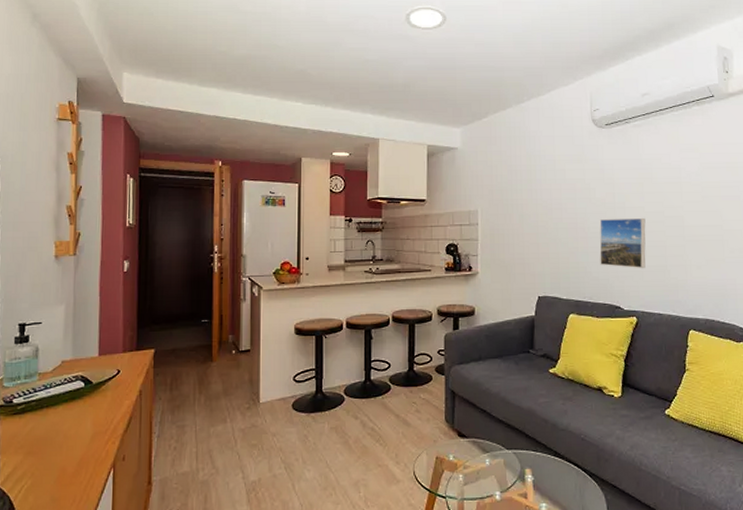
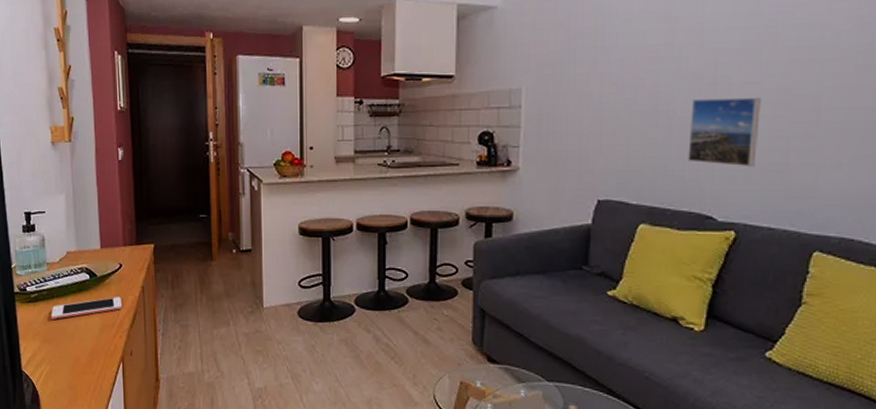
cell phone: none [38,402,118,430] -> present [51,297,123,319]

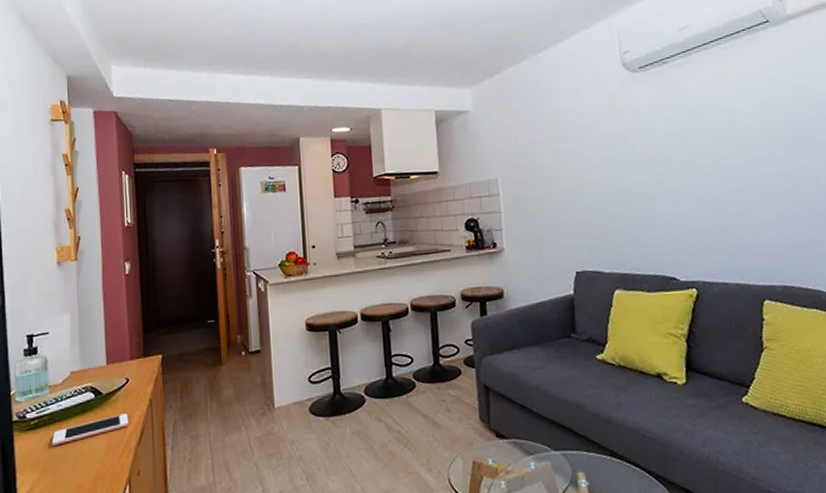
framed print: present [688,97,761,168] -> none [641,171,702,232]

